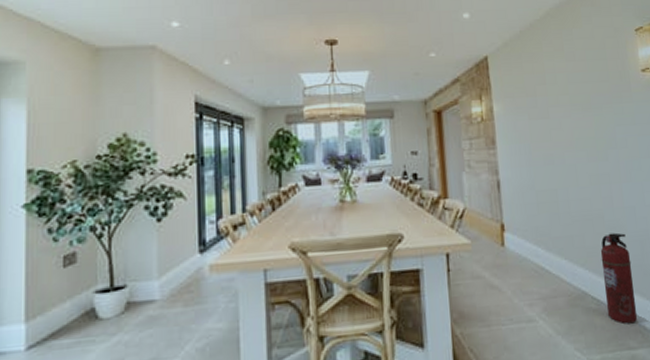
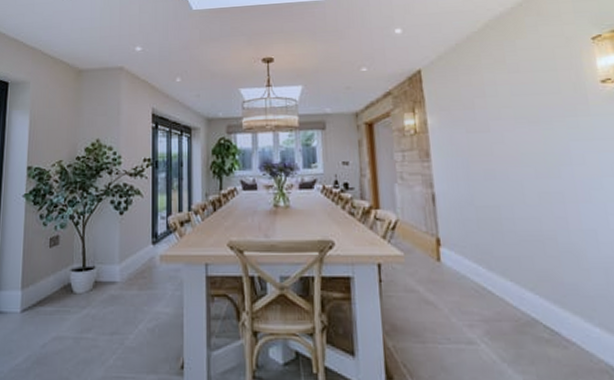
fire extinguisher: present [600,232,638,324] -> none [553,257,604,361]

